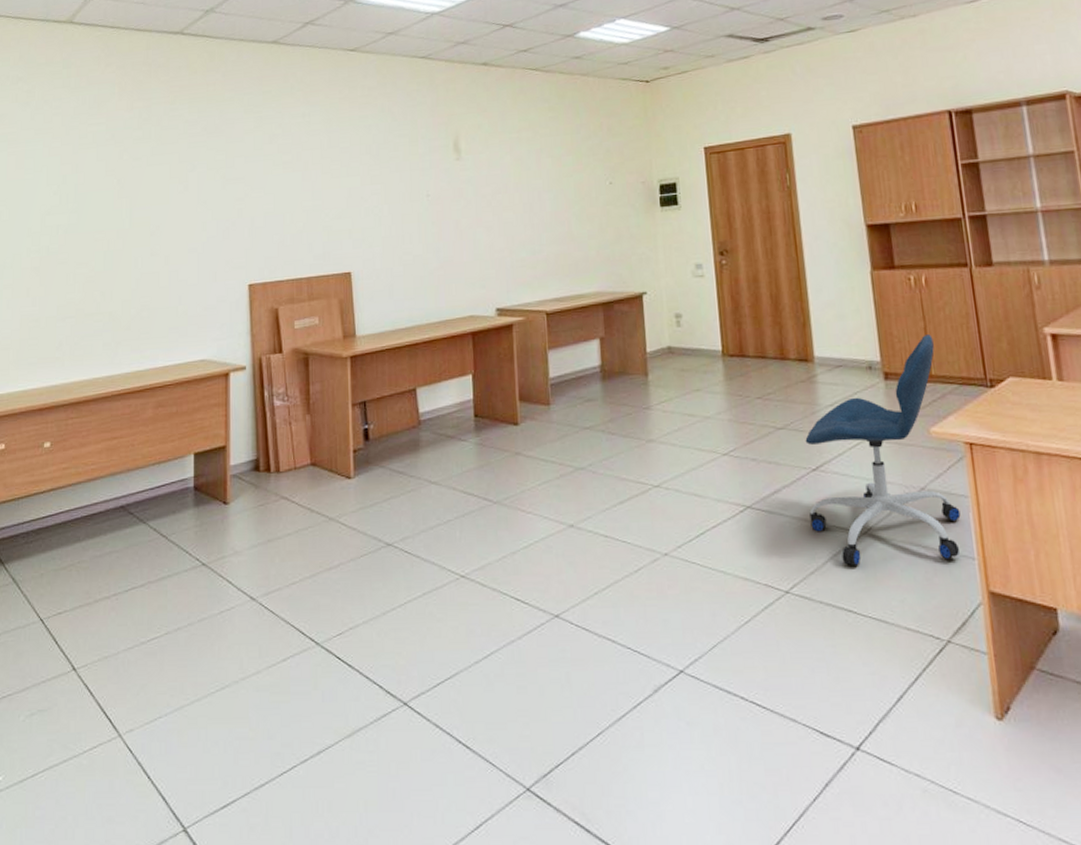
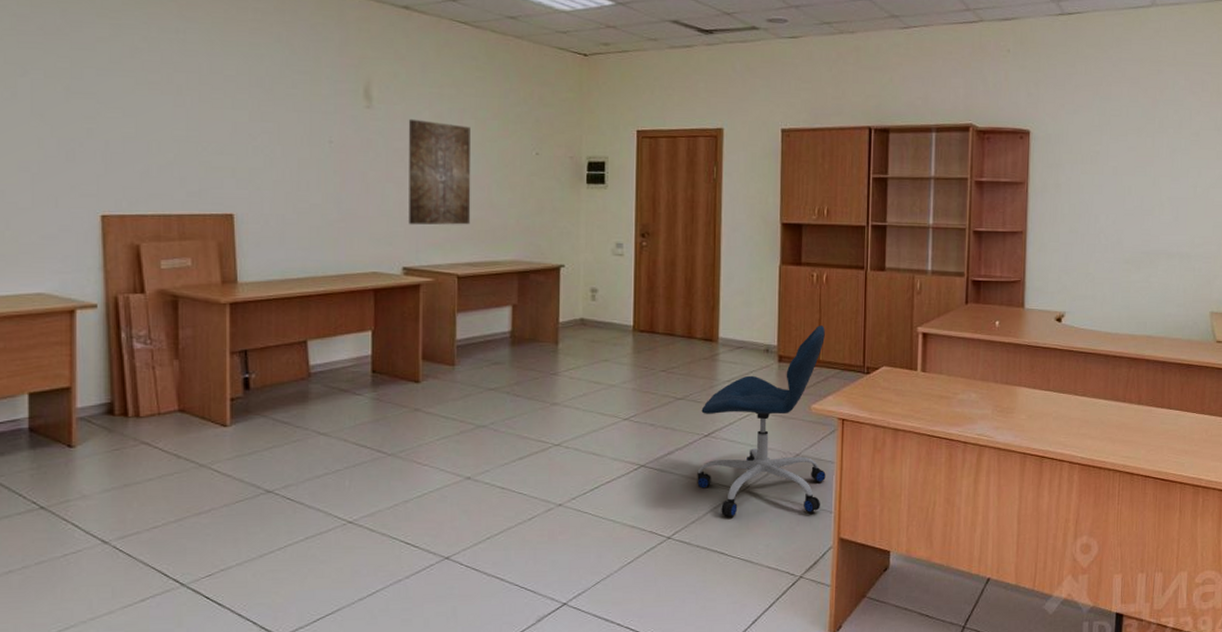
wall art: none [492,164,555,267] -> present [408,118,471,225]

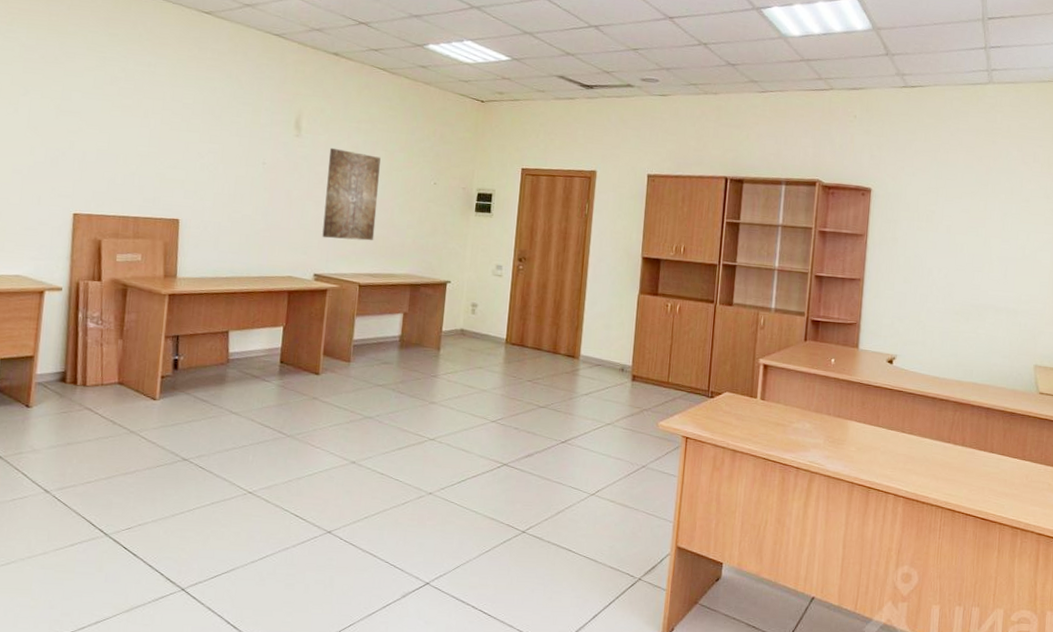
office chair: present [697,325,826,517] -> none [552,351,676,520]

